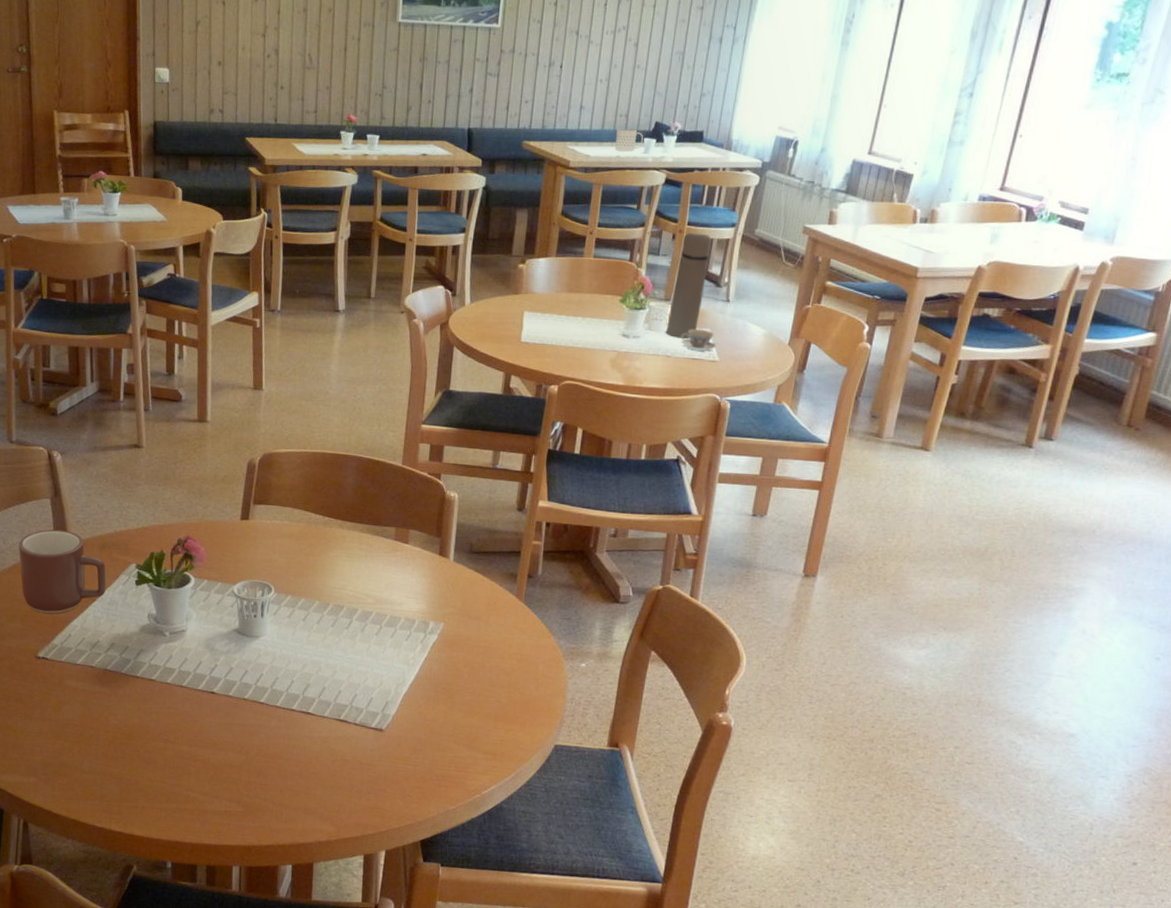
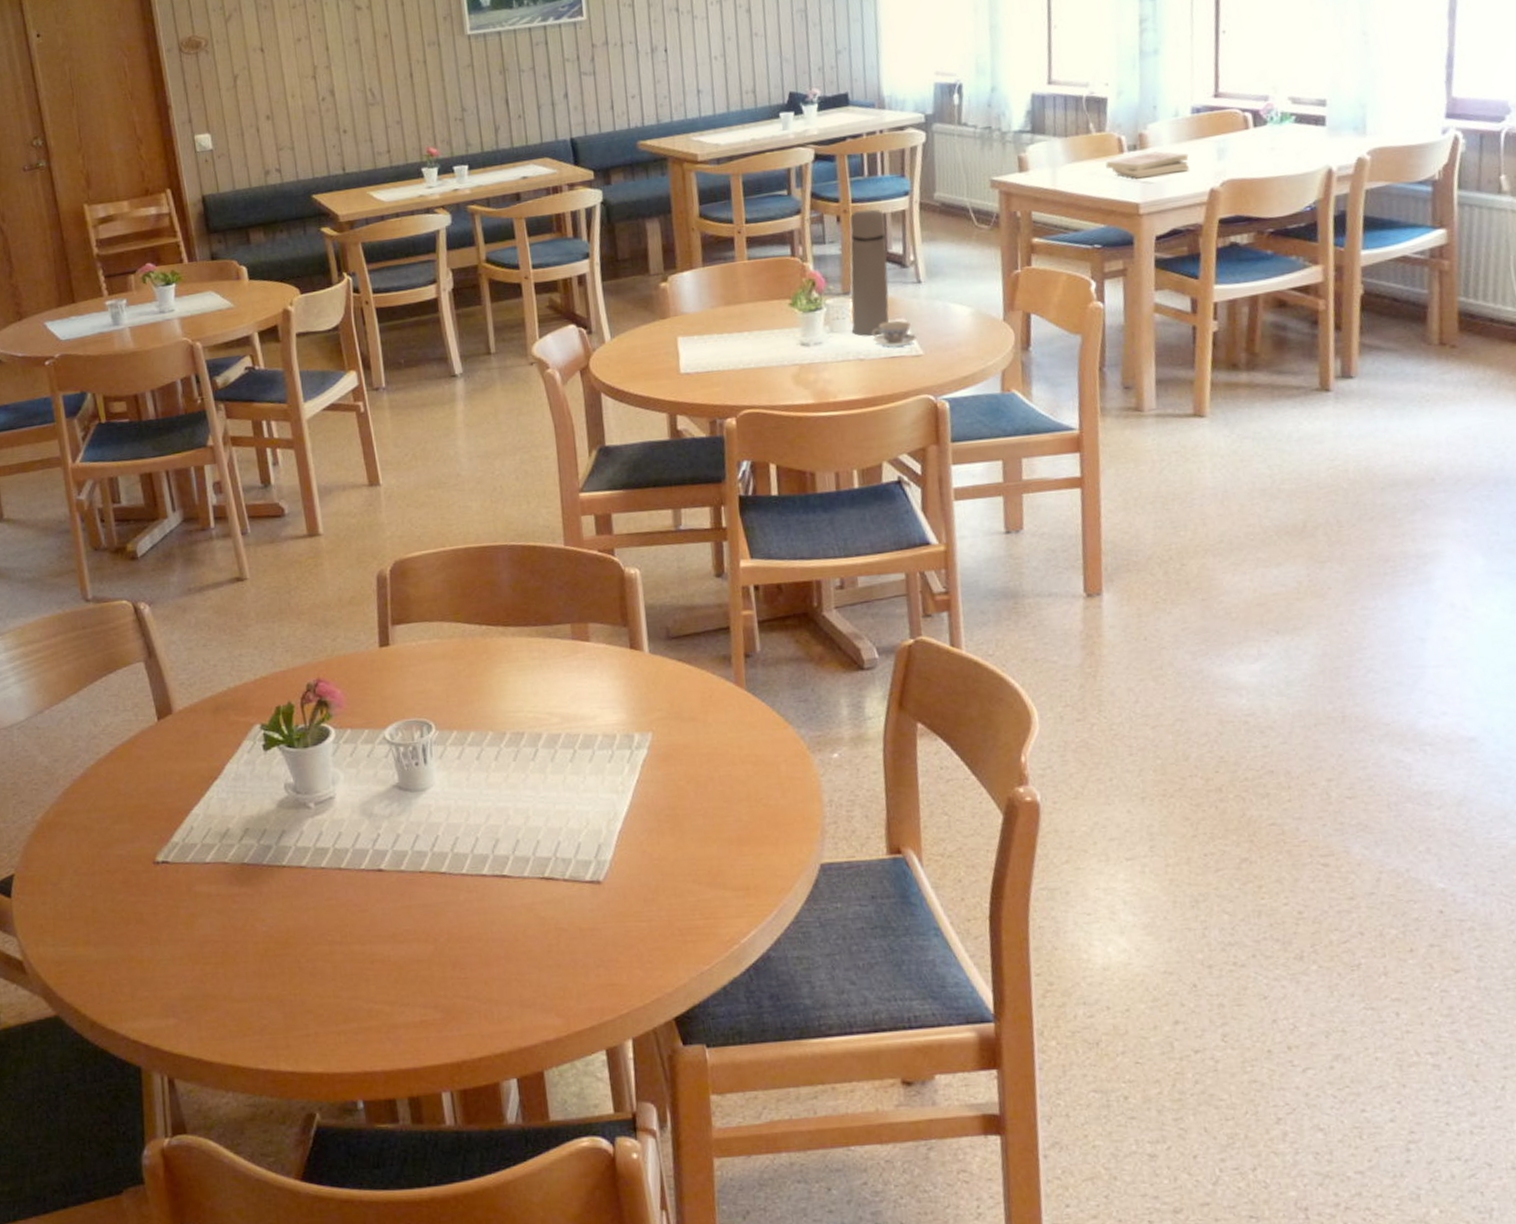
mug: present [18,529,107,614] -> none [113,697,228,806]
mug: present [614,128,644,152] -> none [745,104,779,134]
books: none [899,227,968,248] -> present [1106,151,1189,179]

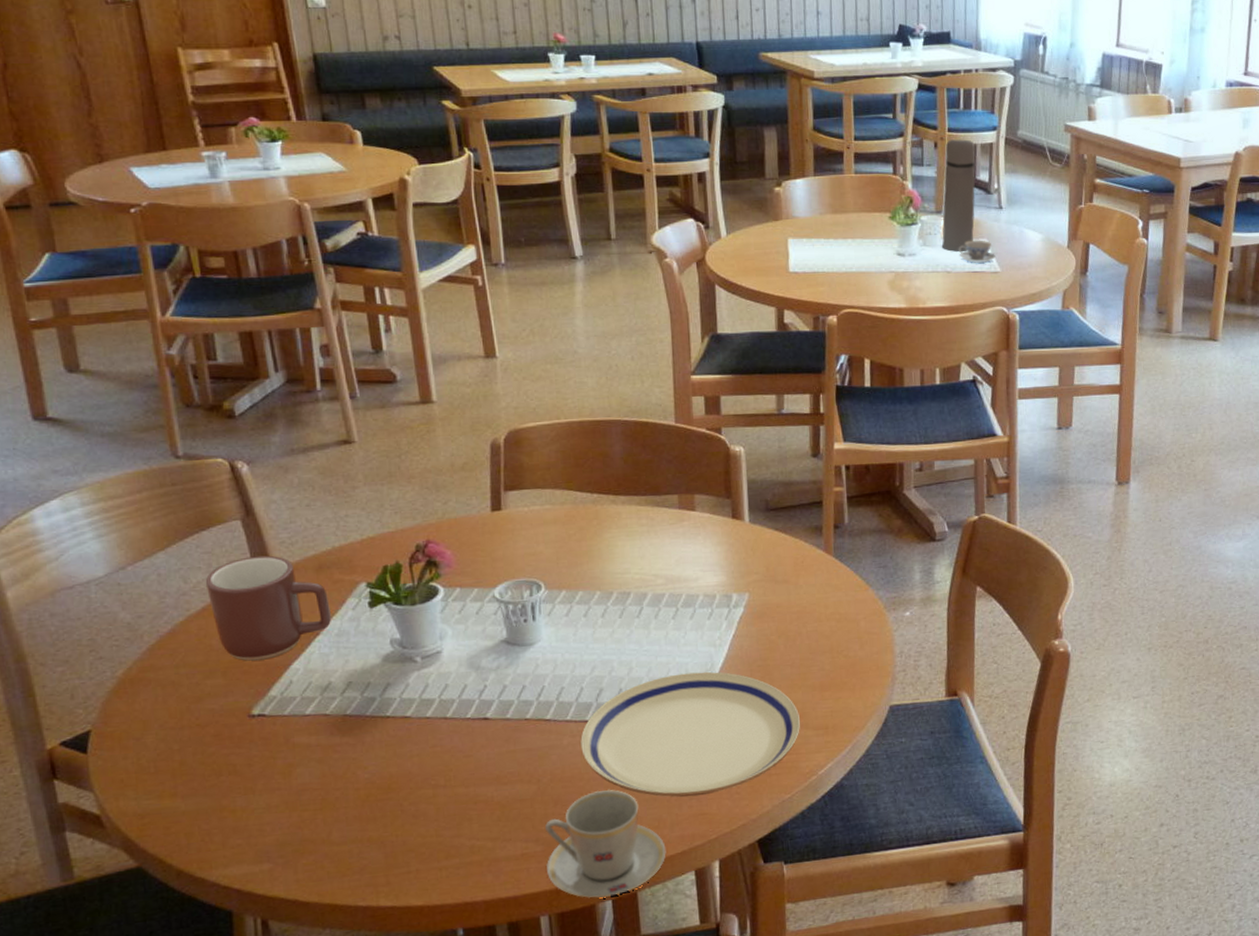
mug: none [113,697,228,806] -> present [205,555,331,661]
teacup: none [444,952,574,1075] -> present [545,789,666,898]
plate: none [477,821,718,965] -> present [580,671,801,797]
books: present [1106,151,1189,179] -> none [1157,115,1221,137]

